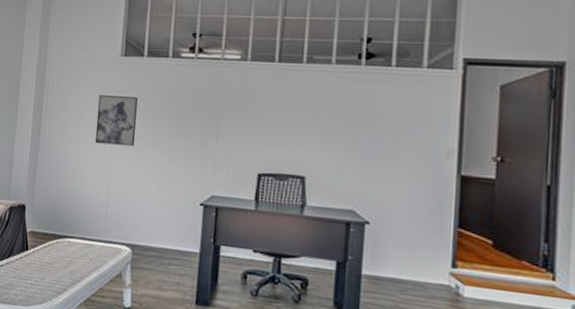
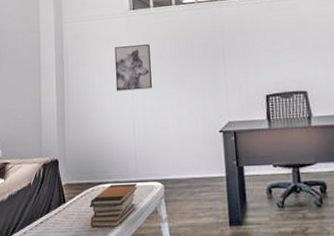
book stack: none [51,239,105,284] -> present [89,183,138,227]

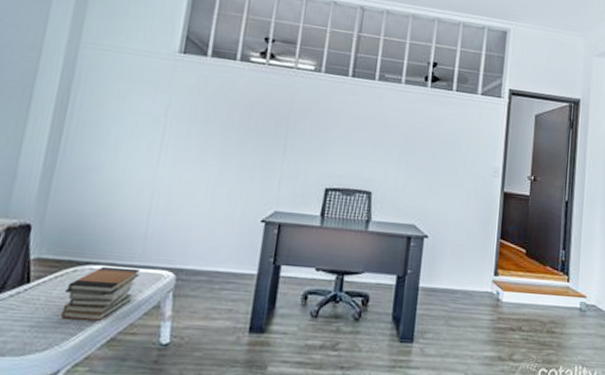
wall art: present [114,44,153,91] -> none [137,94,196,156]

